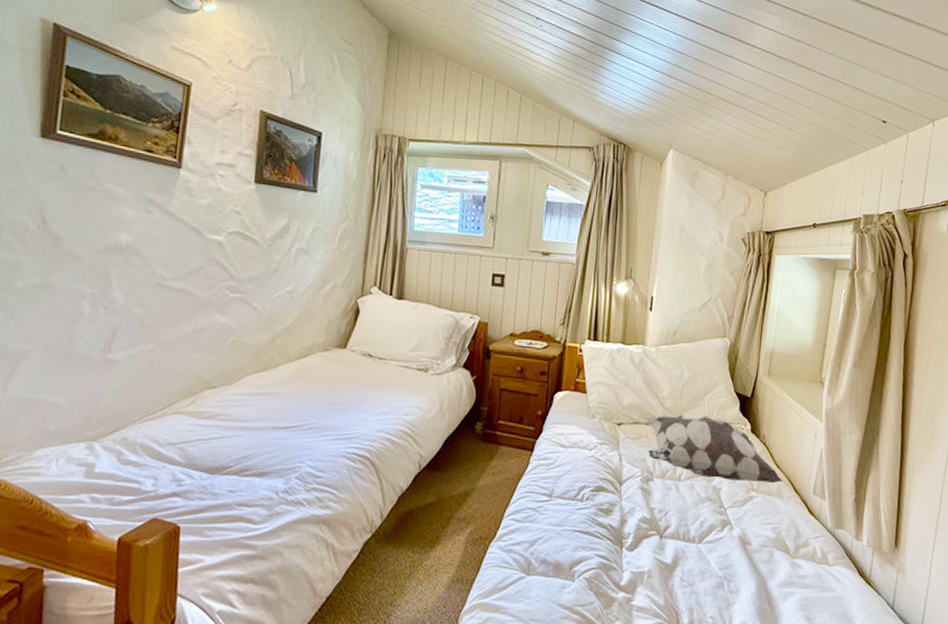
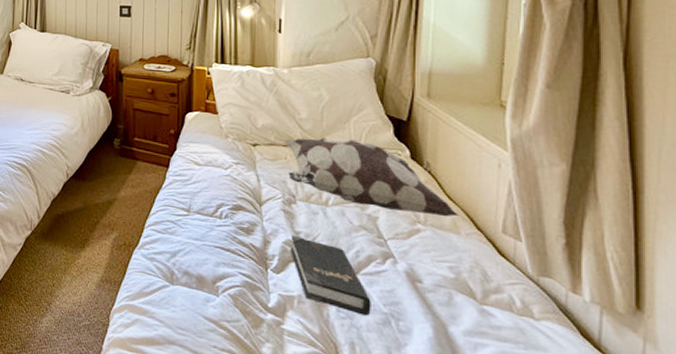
hardback book: none [644,511,710,581] -> present [290,234,371,316]

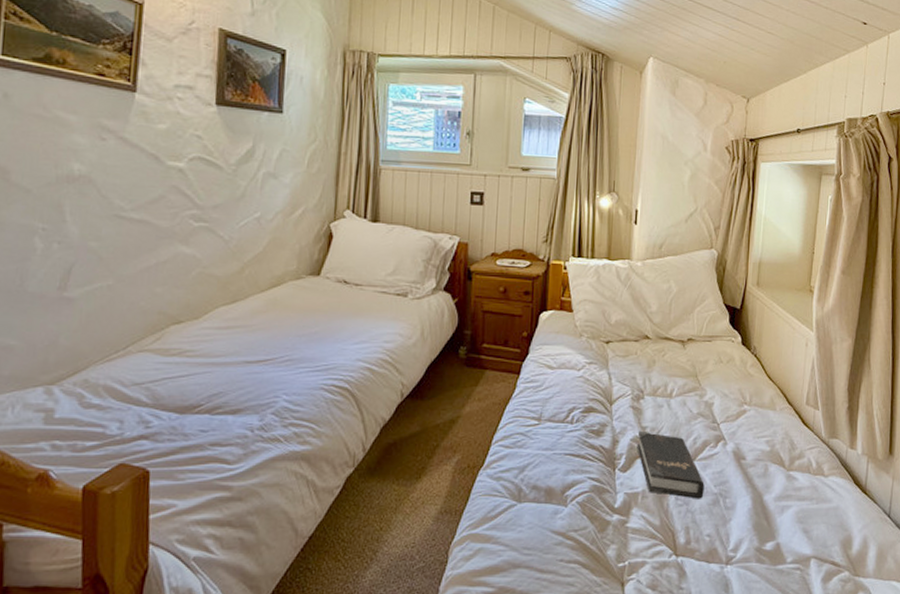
decorative pillow: present [283,137,459,217] -> none [635,328,776,396]

